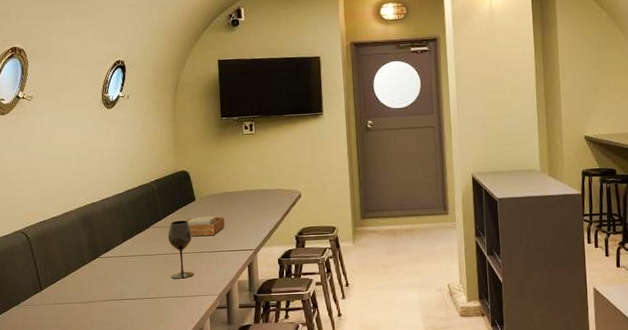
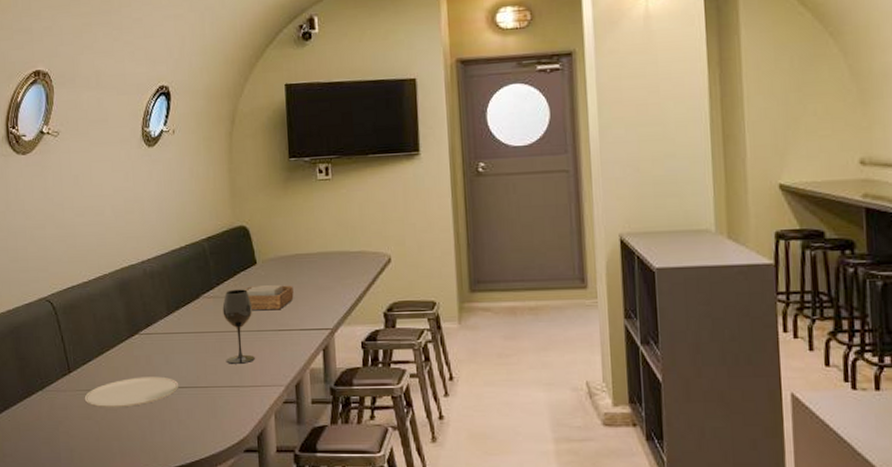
plate: none [53,291,133,318] -> present [84,376,179,408]

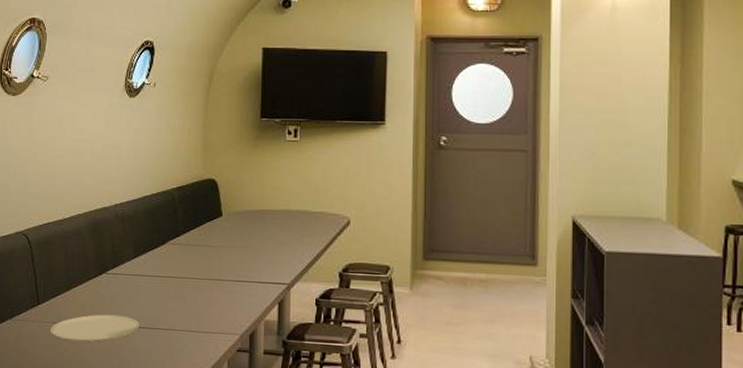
wineglass: present [222,289,255,364] -> none [186,238,215,310]
napkin holder: present [245,284,294,311] -> none [209,236,255,262]

